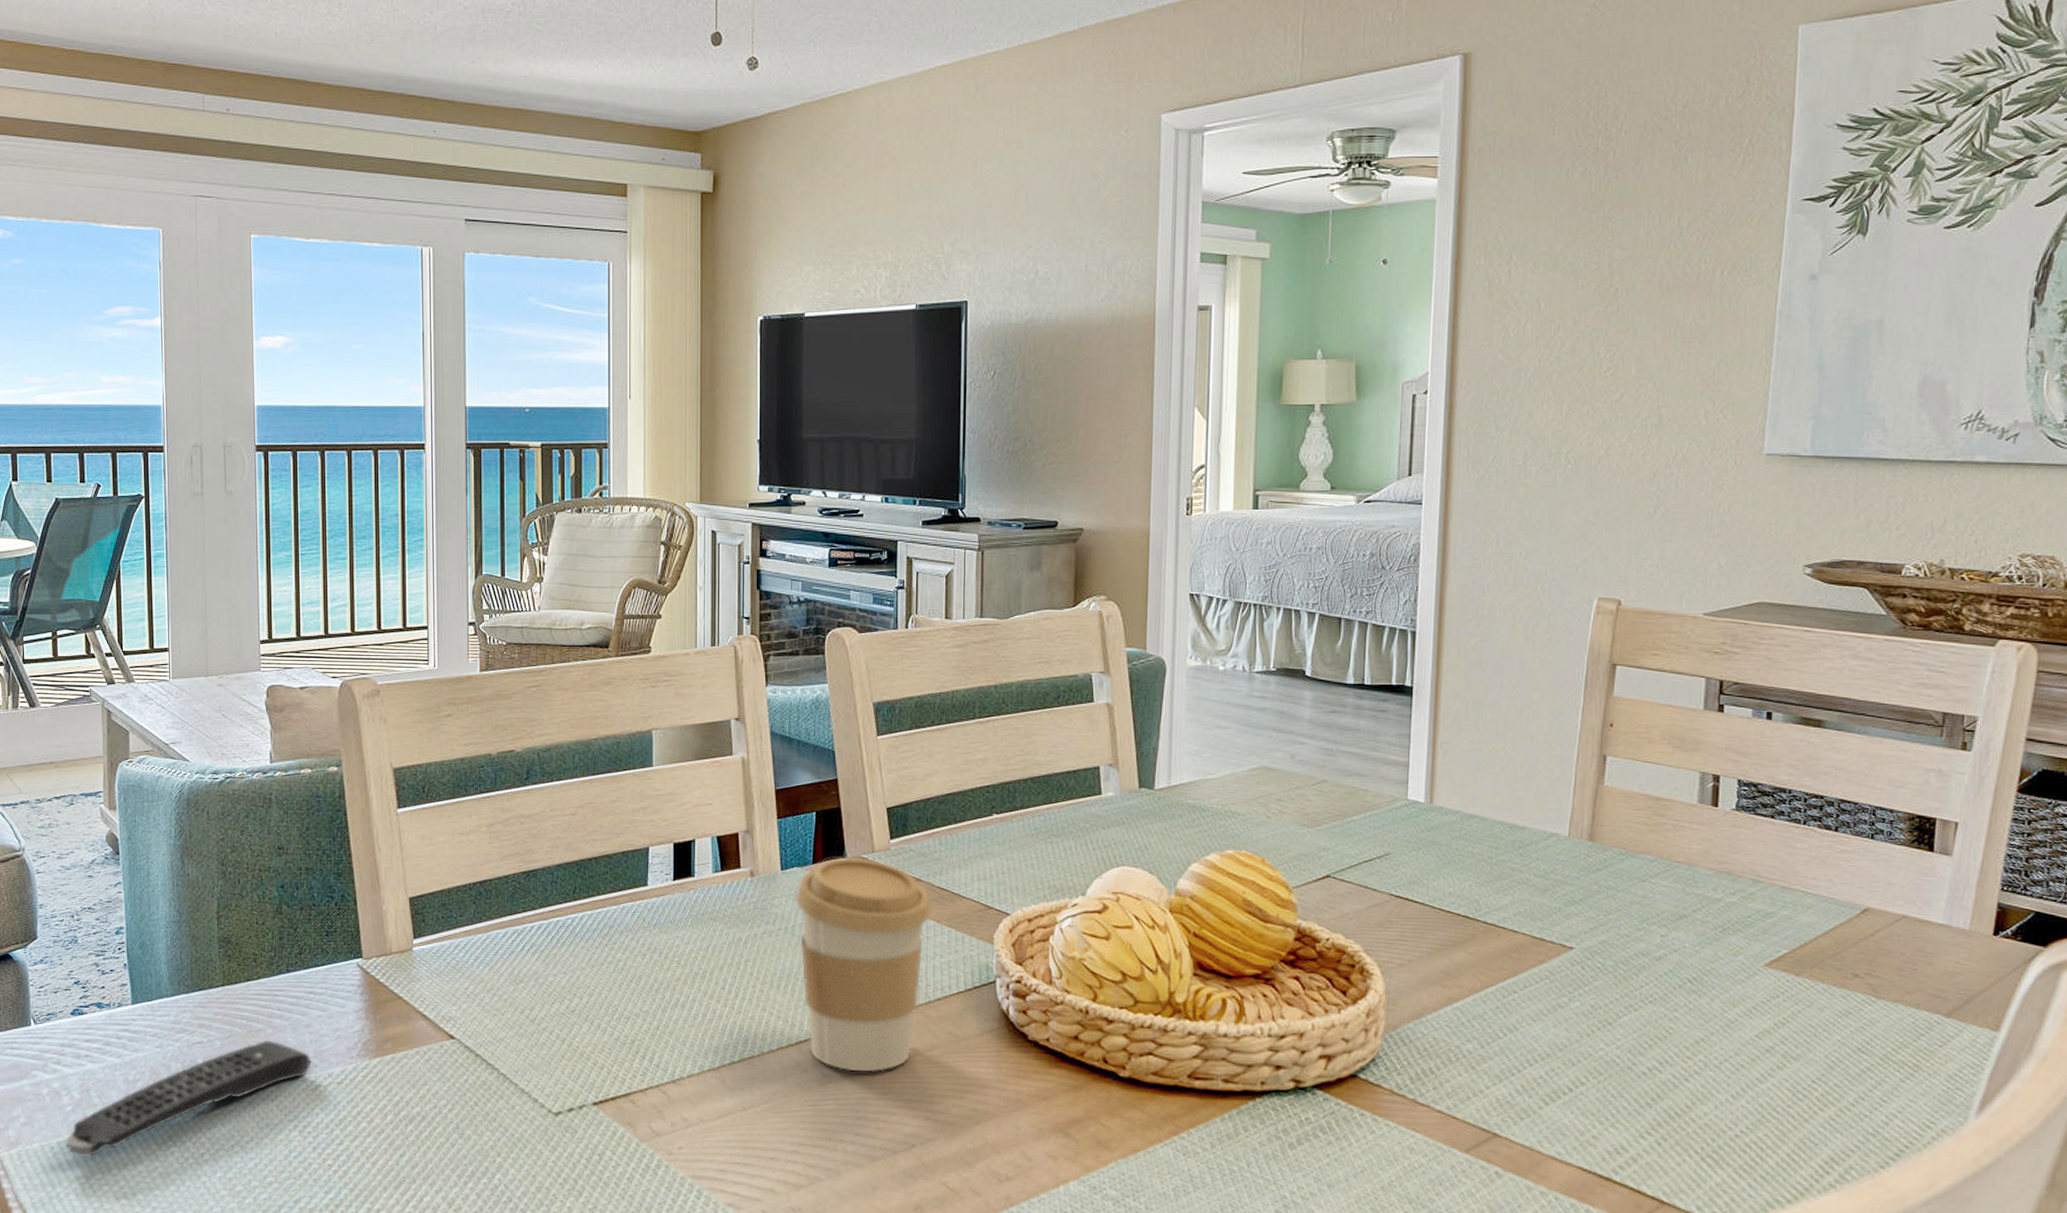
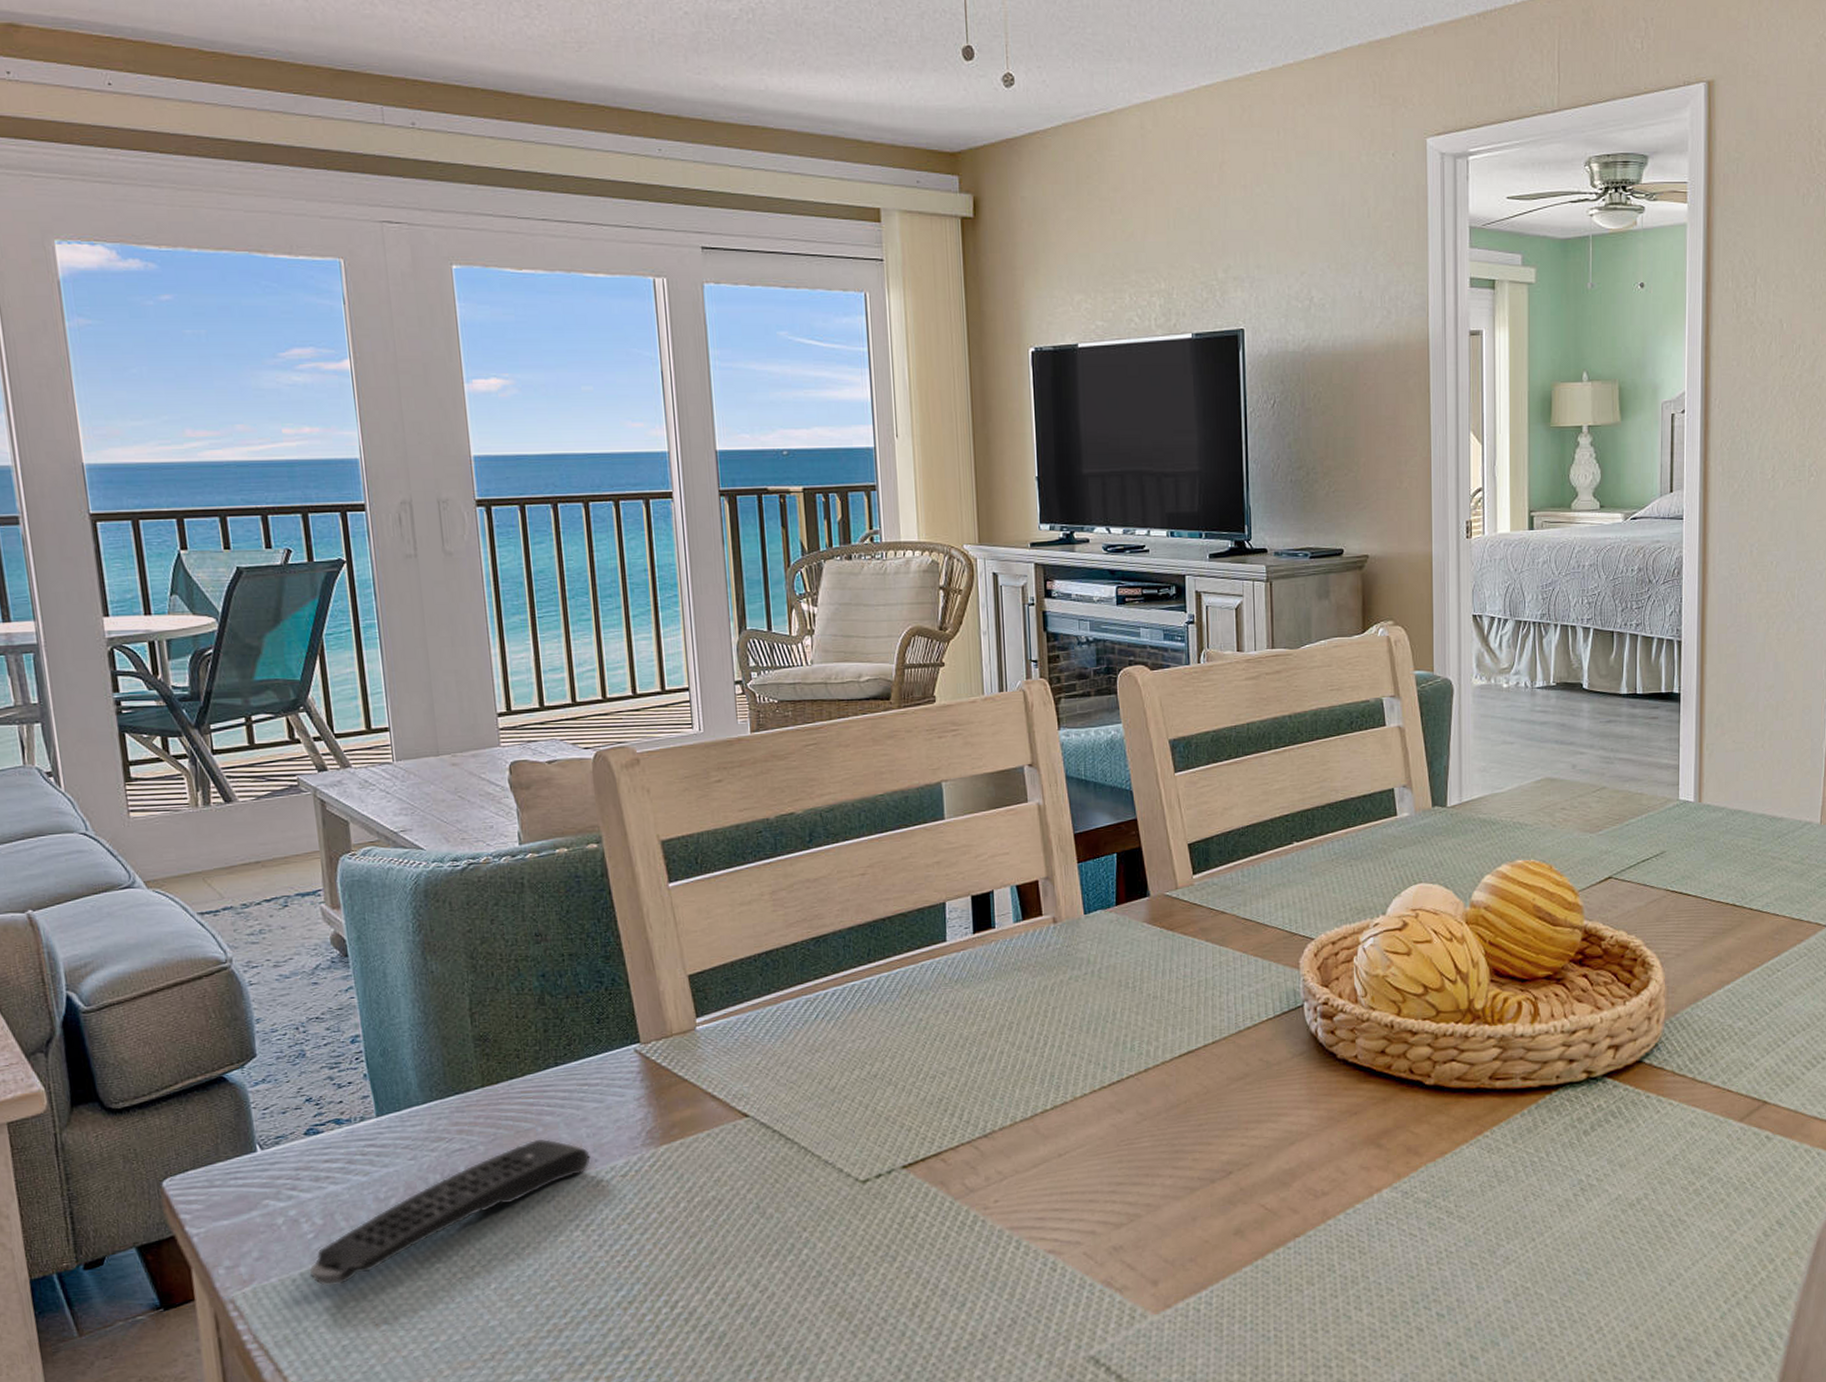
coffee cup: present [795,857,932,1072] -> none [1100,895,1238,1107]

